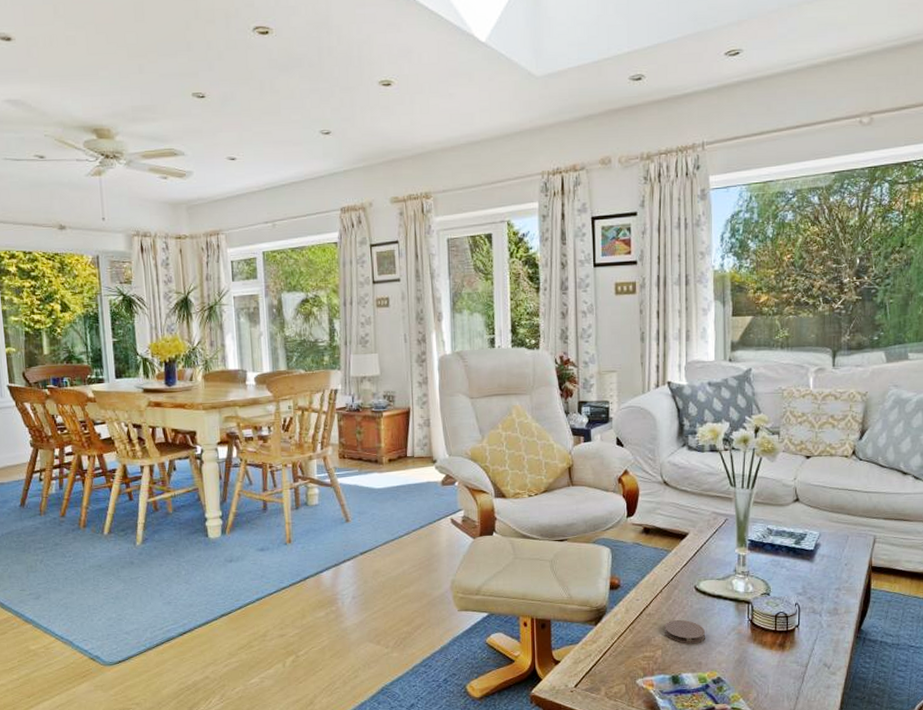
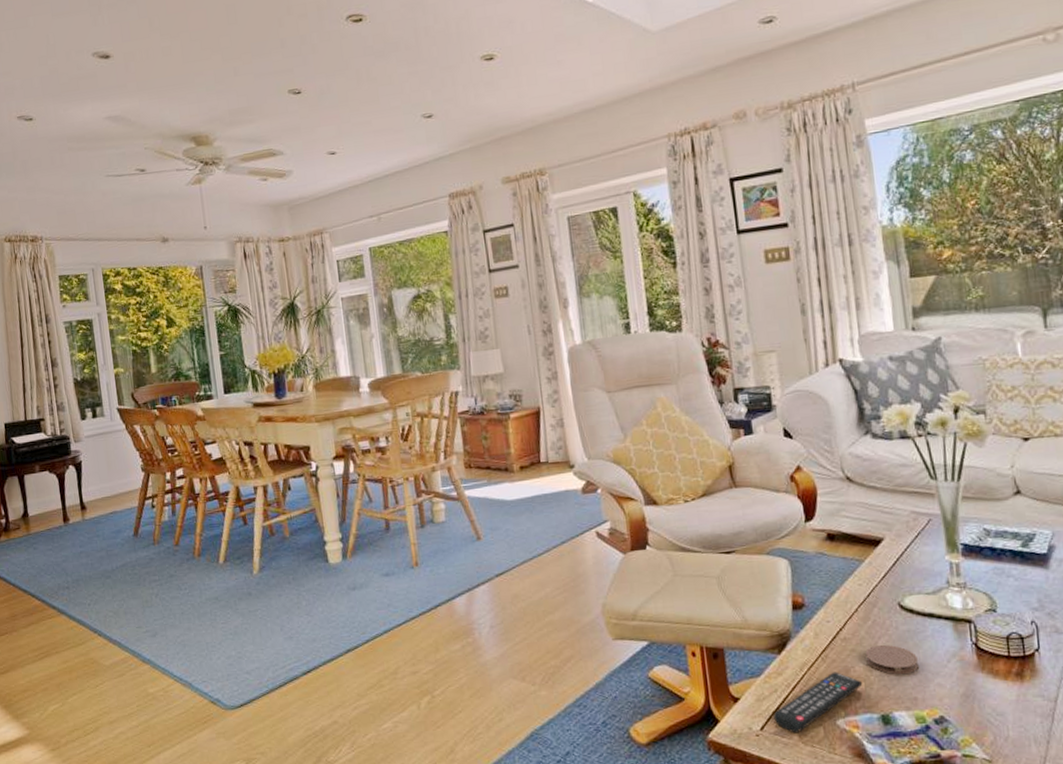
remote control: none [586,641,660,690] -> present [773,672,863,734]

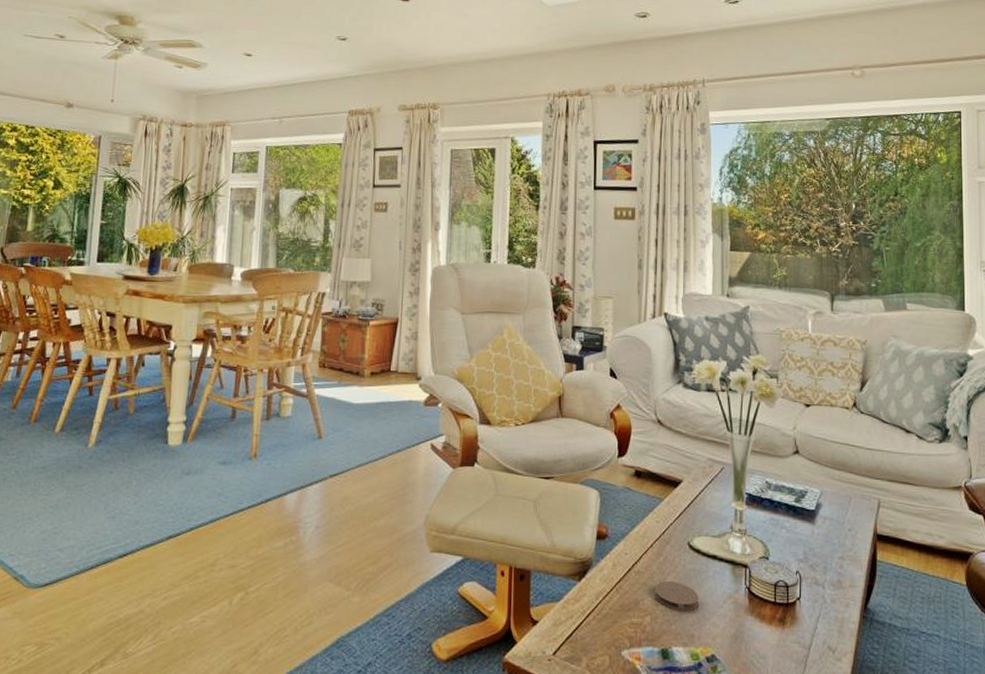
remote control: present [773,672,863,734] -> none [566,603,649,661]

